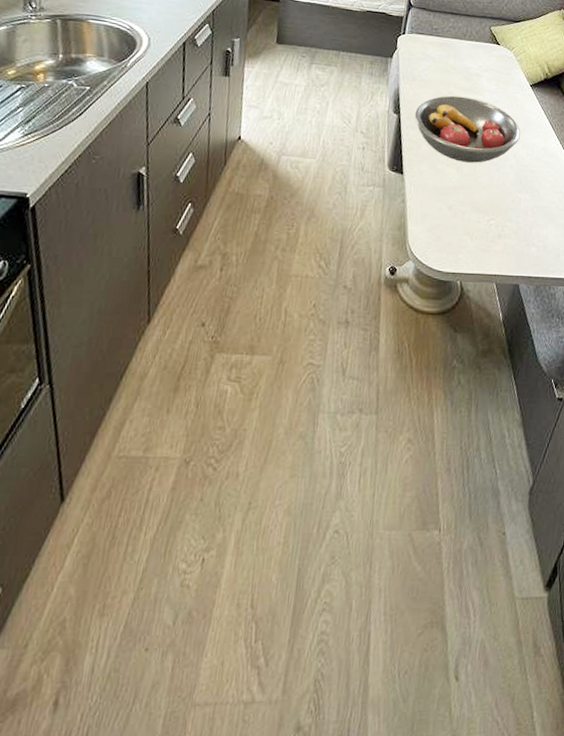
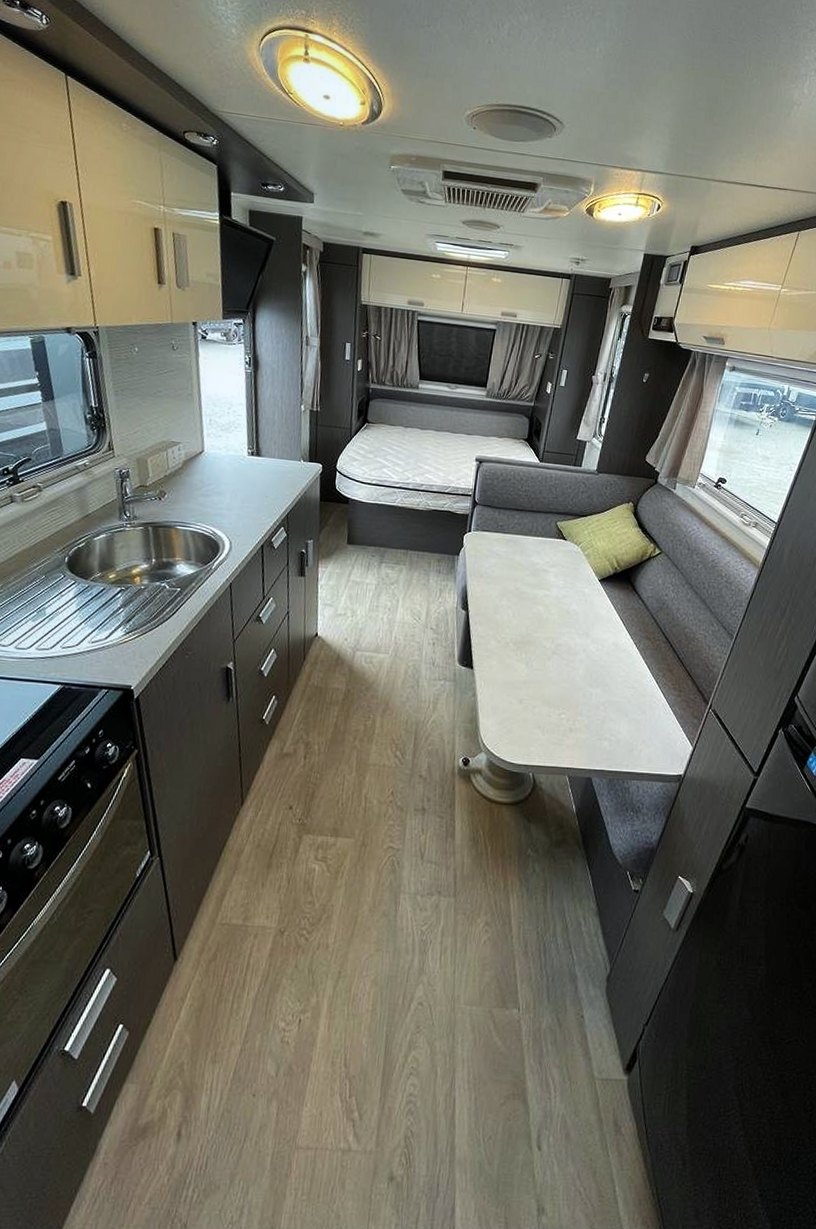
fruit bowl: present [414,95,520,163] -> none [482,591,590,658]

